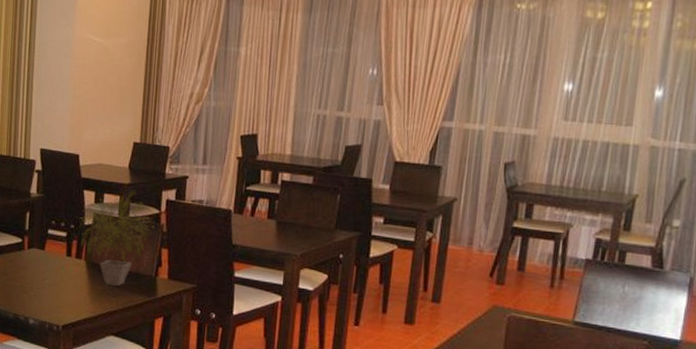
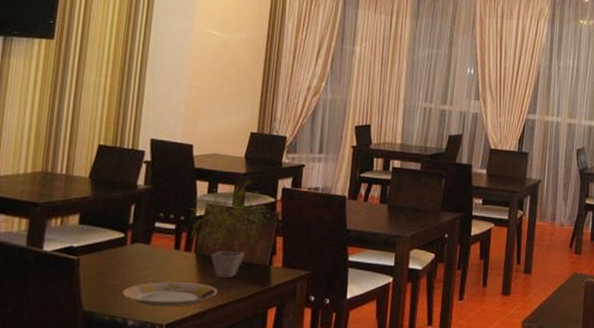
plate: none [23,285,107,310] -> present [122,282,217,307]

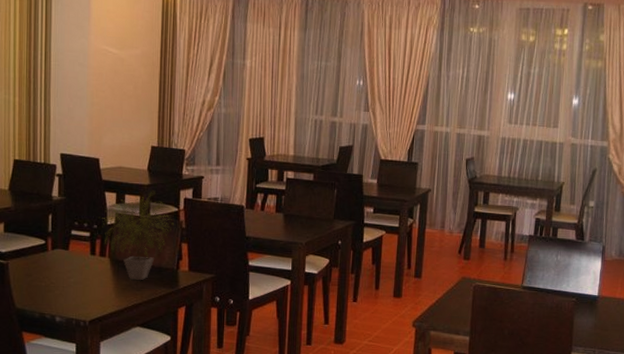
plate: present [122,282,217,307] -> none [48,283,132,306]

